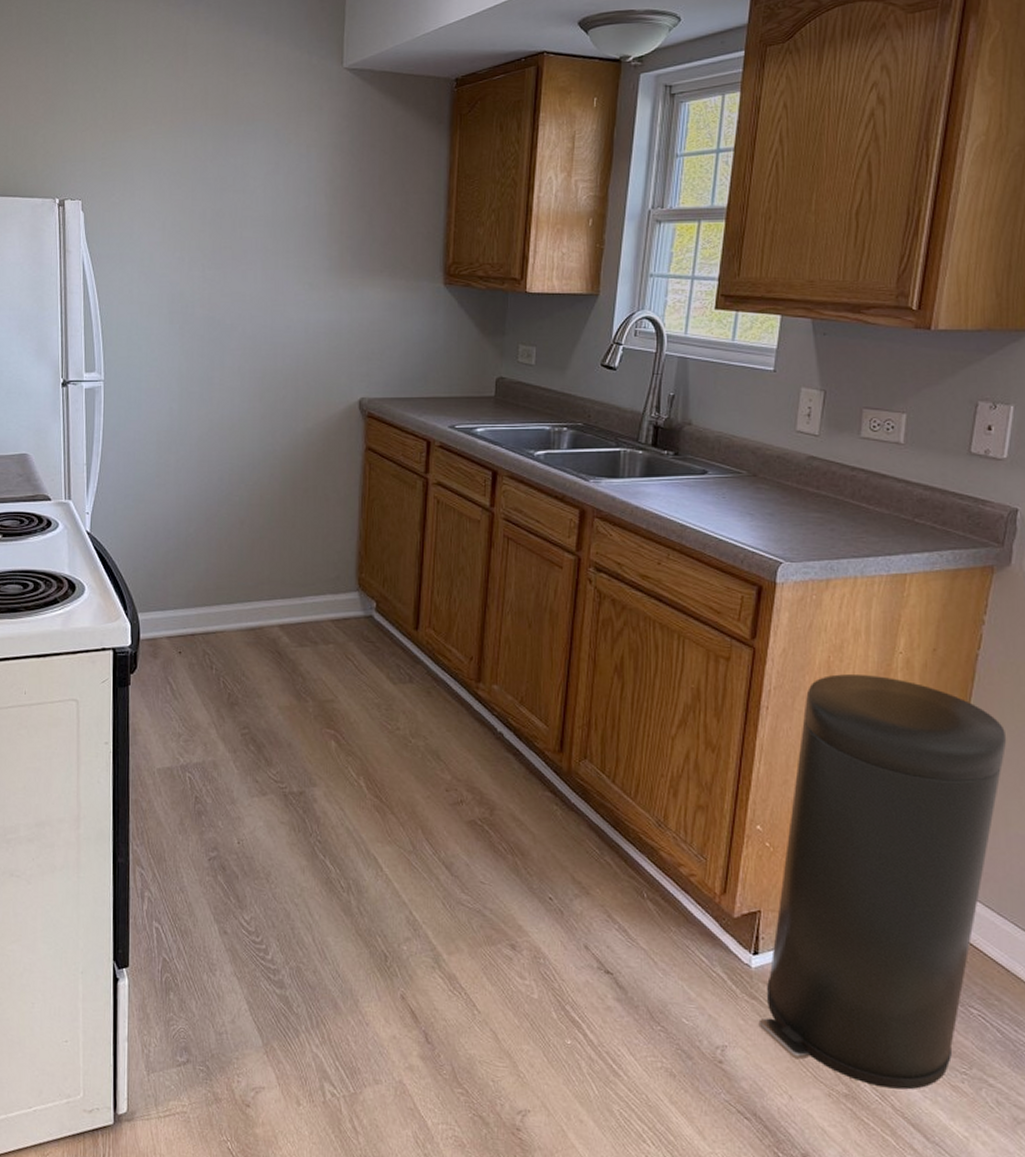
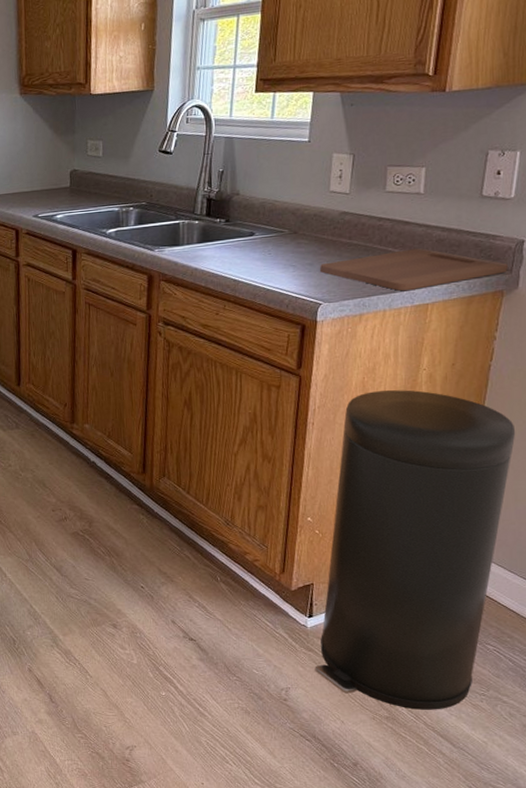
cutting board: none [781,507,999,557] -> present [319,248,508,292]

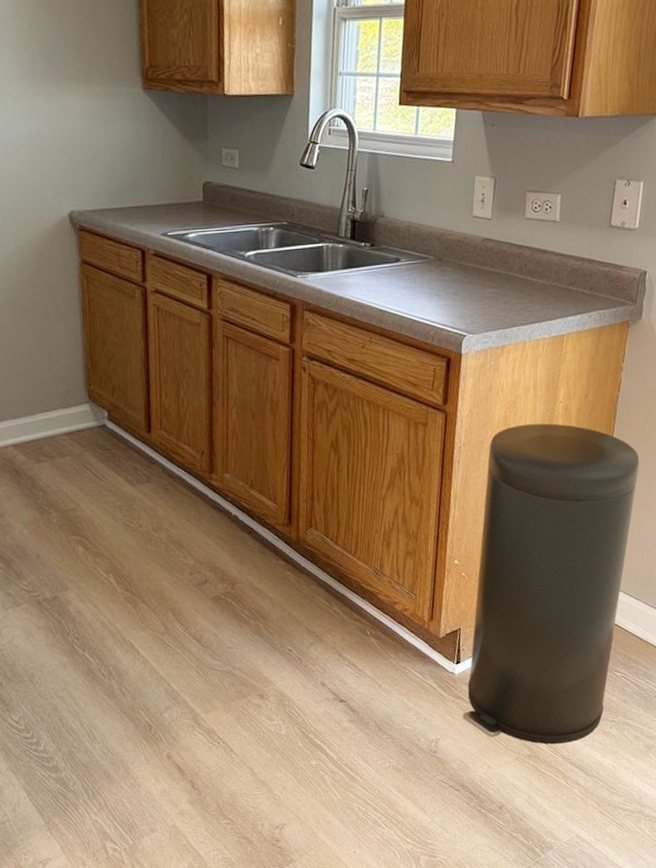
cutting board: present [319,248,508,292] -> none [463,278,633,322]

